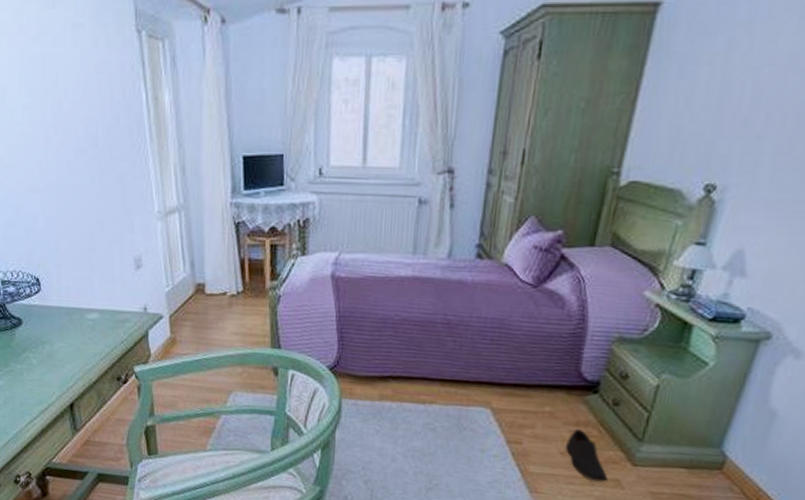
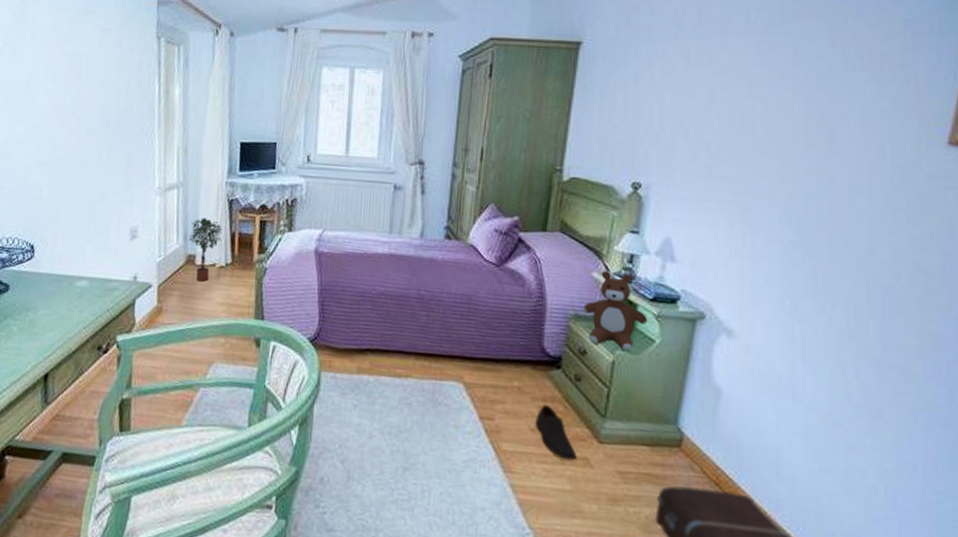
potted tree: none [196,243,232,311] -> present [189,218,224,282]
teddy bear: none [628,288,704,375] -> present [582,270,648,352]

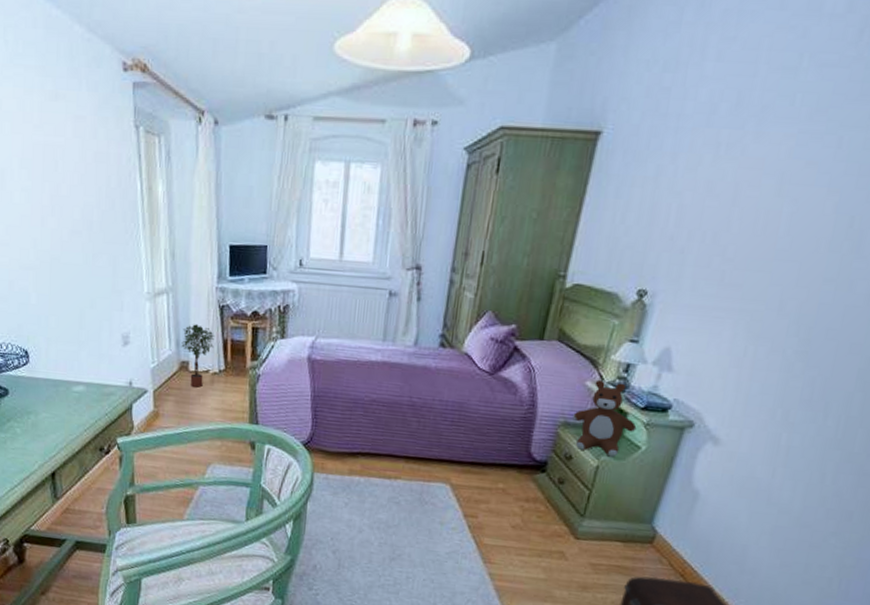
shoe: present [536,403,577,461] -> none [517,504,554,554]

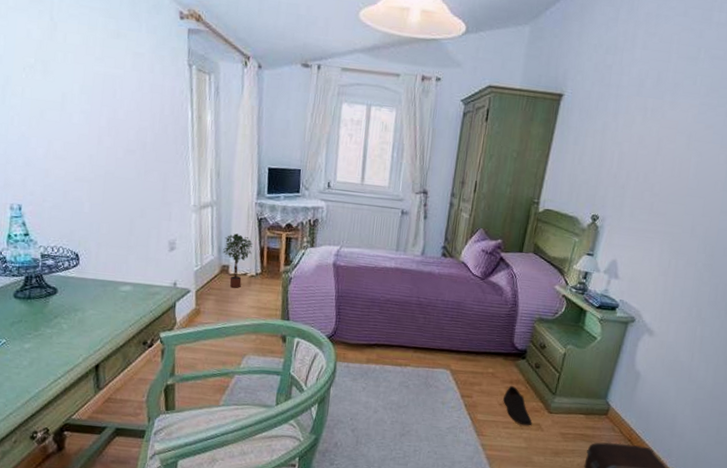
shoe: none [517,504,554,554] -> present [503,385,532,426]
teddy bear: present [572,379,637,457] -> none [545,284,593,346]

